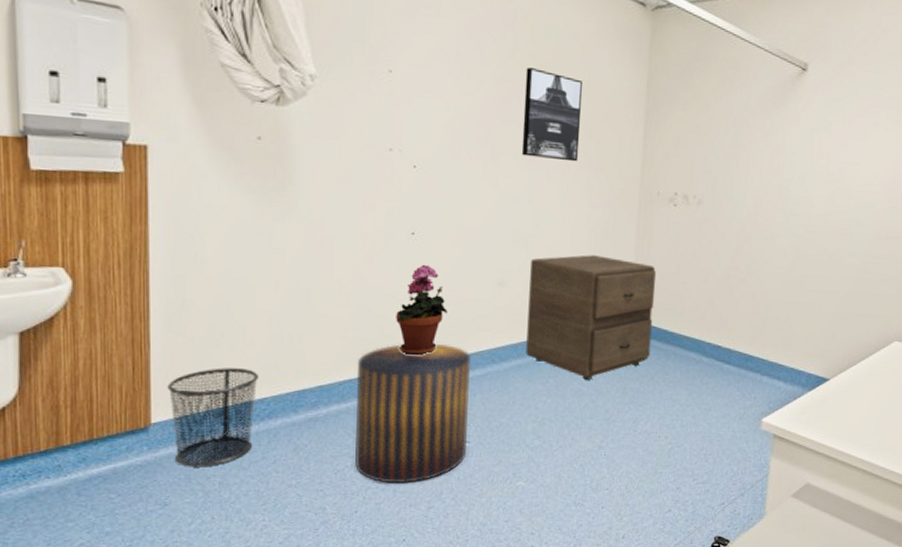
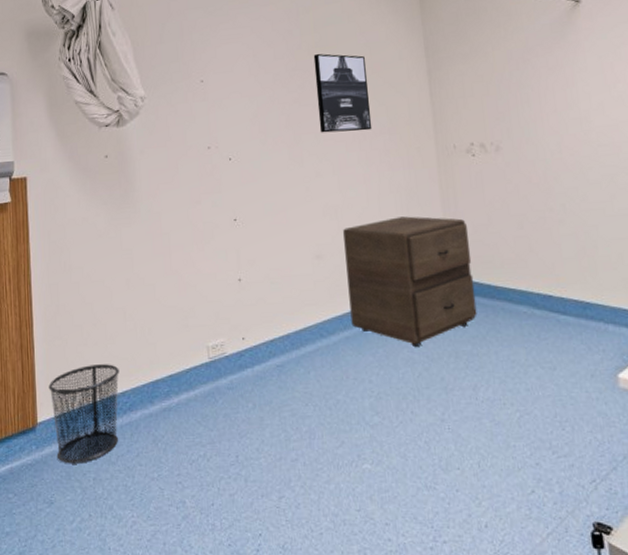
stool: present [355,343,471,484] -> none [200,322,309,472]
potted plant: present [396,264,448,356] -> none [229,247,274,338]

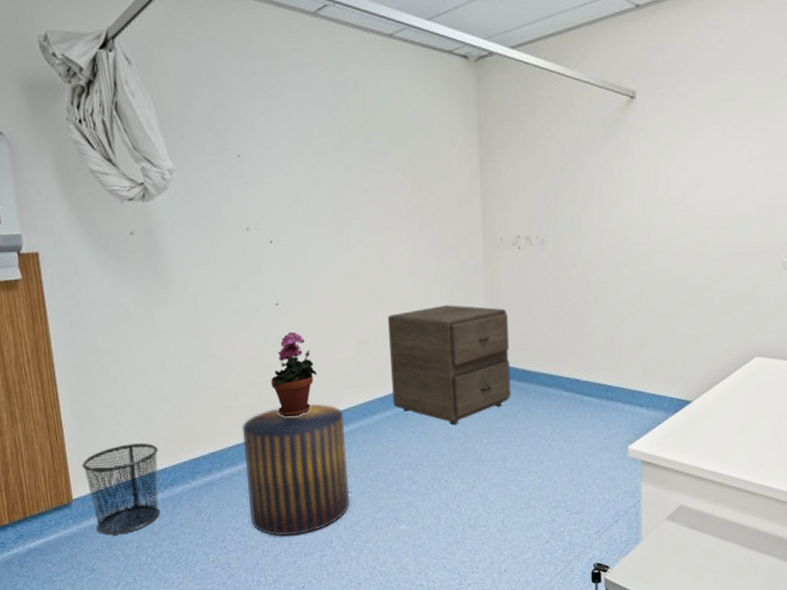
stool: none [200,322,309,472] -> present [242,403,350,536]
potted plant: none [229,247,274,338] -> present [271,331,317,417]
wall art: present [313,53,372,133] -> none [362,134,421,219]

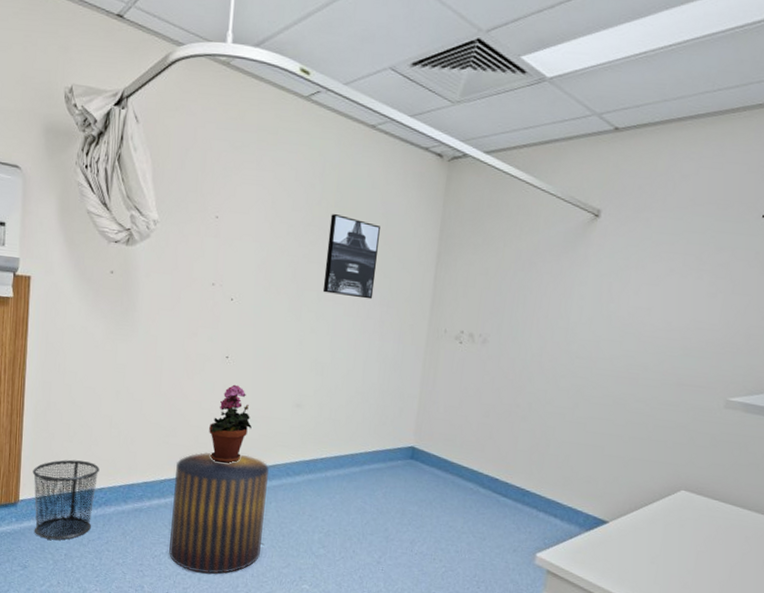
wall art: none [362,134,421,219] -> present [322,214,380,300]
filing cabinet: present [388,305,511,424] -> none [316,384,439,499]

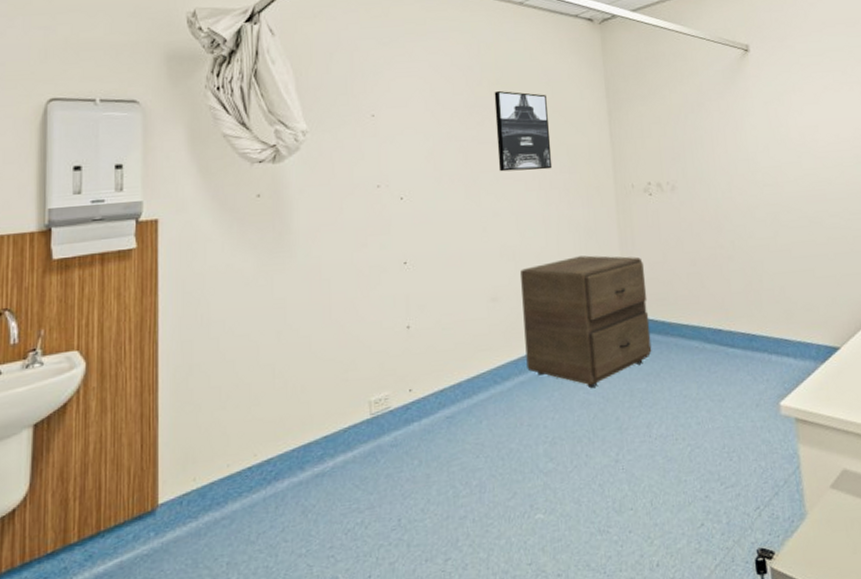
waste bin: present [32,459,100,541] -> none [174,428,264,550]
stool: present [169,452,269,574] -> none [361,370,479,538]
potted plant: present [209,384,252,463] -> none [395,291,445,389]
filing cabinet: none [316,384,439,499] -> present [520,255,652,388]

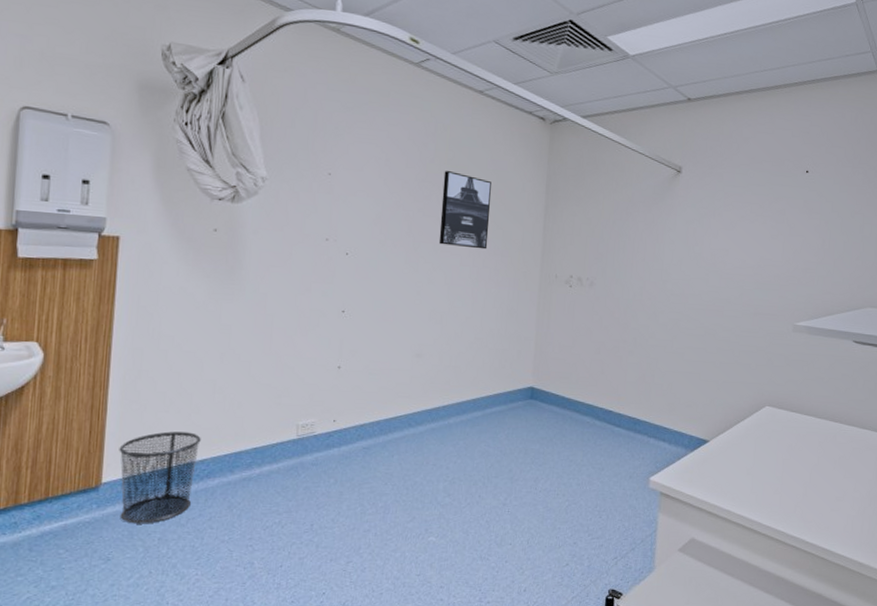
waste bin: none [174,428,264,550] -> present [119,431,201,524]
filing cabinet: present [520,255,652,388] -> none [439,329,555,442]

